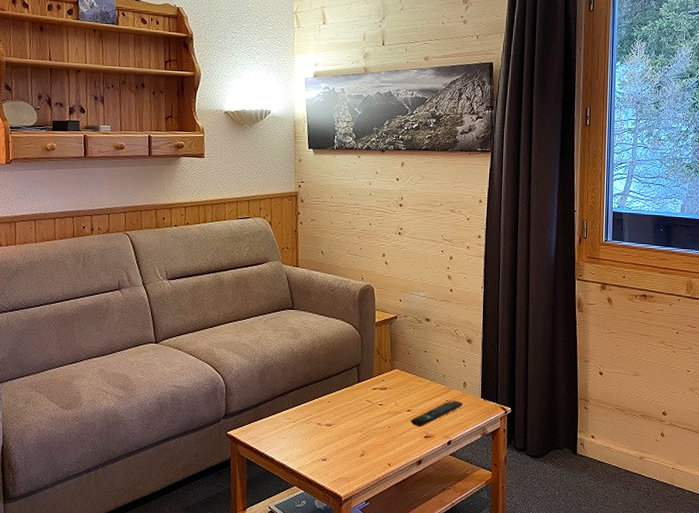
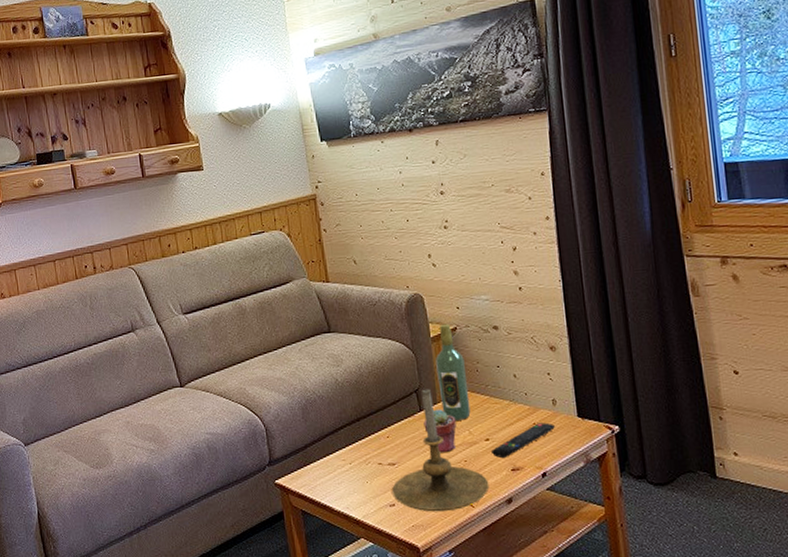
candle holder: none [326,364,405,468] -> present [392,389,490,512]
potted succulent: none [359,382,386,419] -> present [423,409,457,453]
wine bottle: none [376,312,400,393] -> present [436,323,471,420]

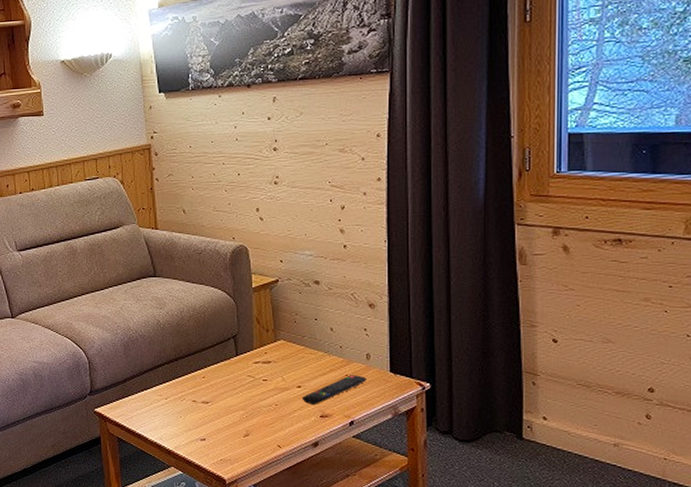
candle holder: present [392,389,490,512] -> none [204,335,297,450]
potted succulent: present [423,409,457,453] -> none [239,355,270,396]
wine bottle: present [436,323,471,420] -> none [255,275,285,367]

